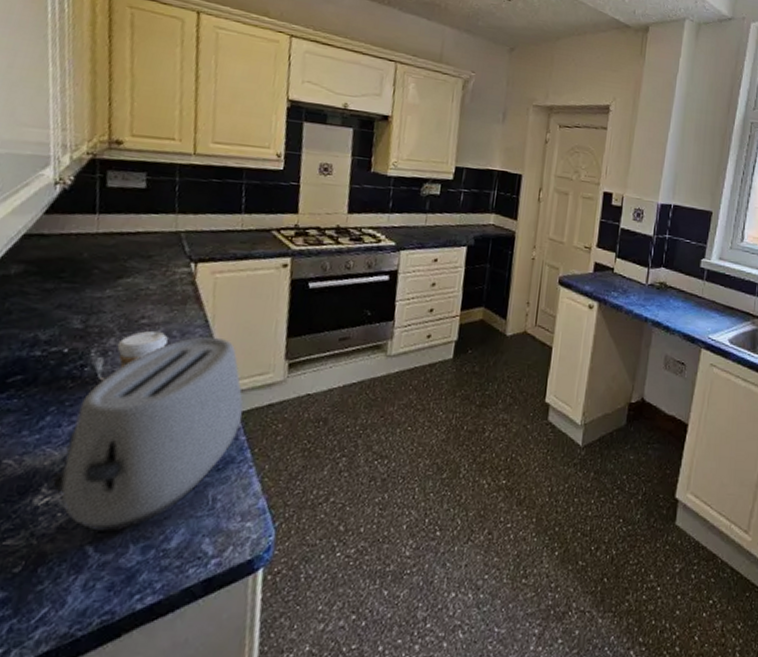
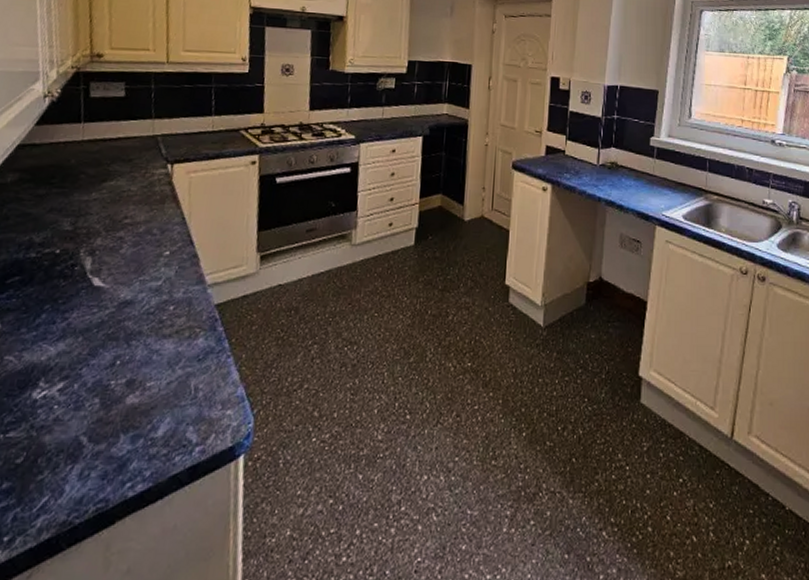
toaster: present [49,337,243,533] -> none [46,233,220,424]
coffee cup: present [116,330,168,368] -> none [103,229,149,266]

